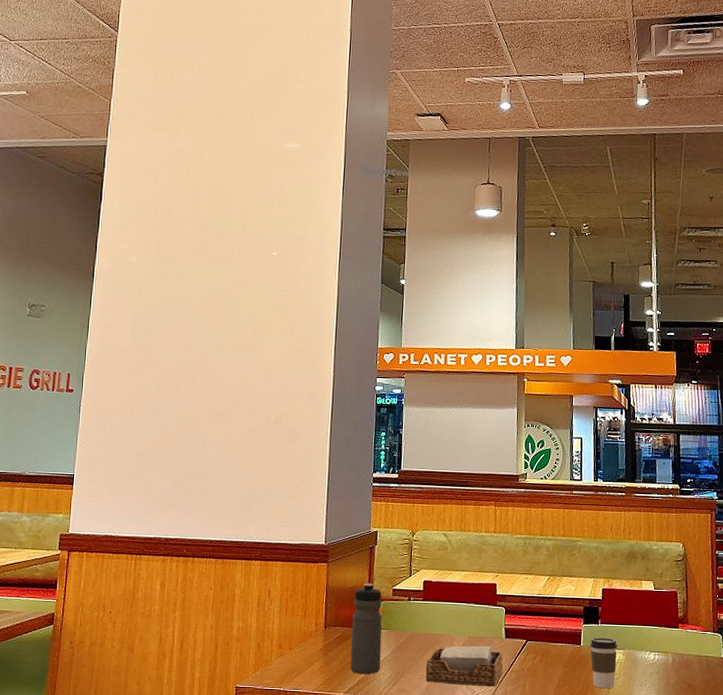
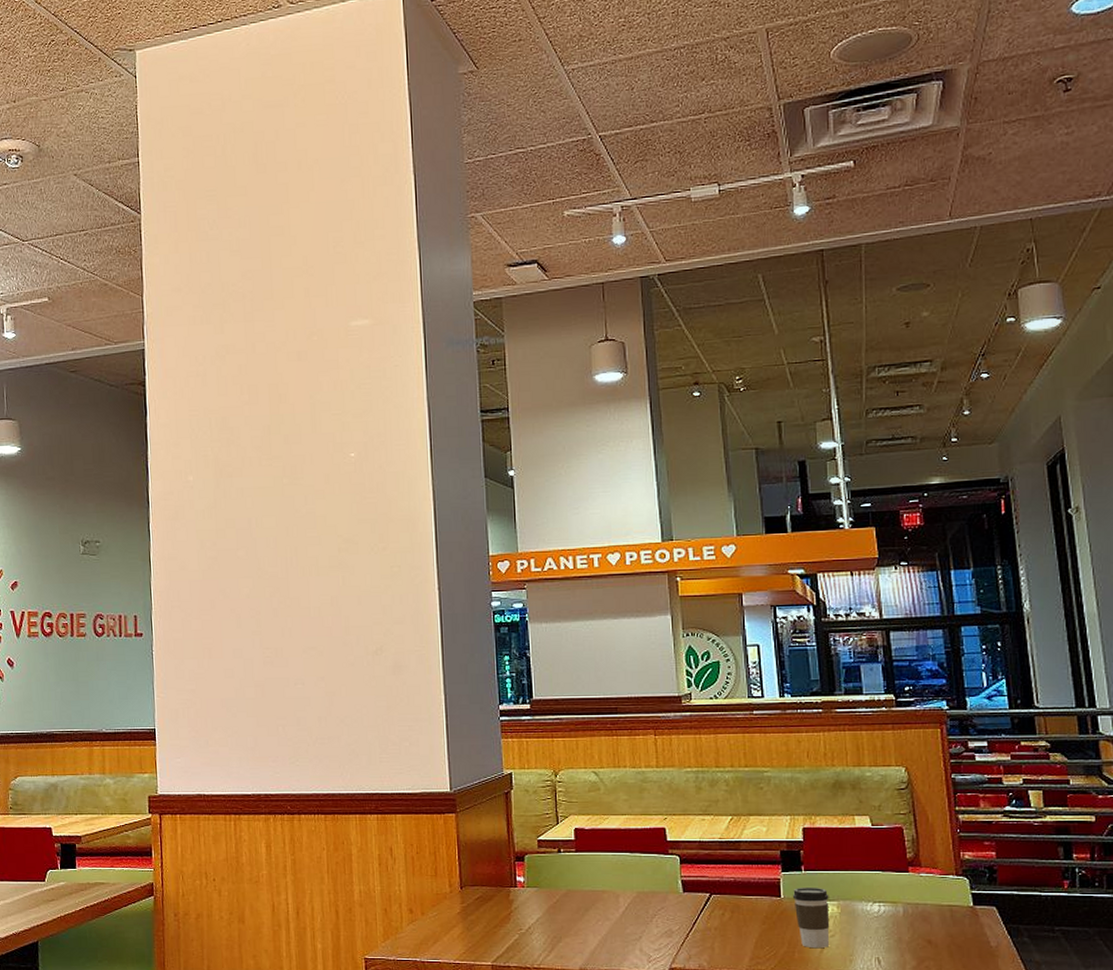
water bottle: present [350,583,382,674] -> none [492,834,533,939]
napkin holder: present [425,645,503,686] -> none [587,902,684,950]

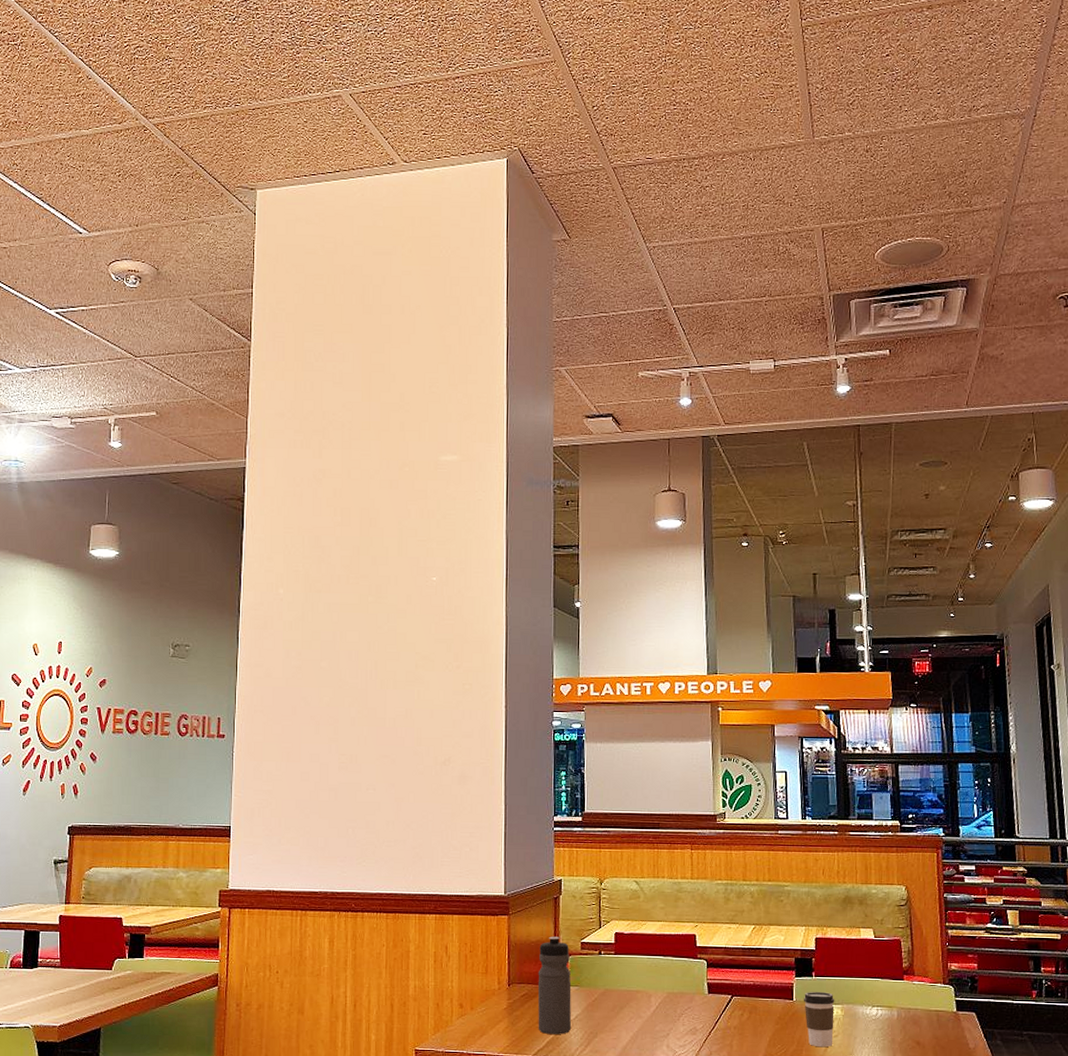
water bottle: none [492,834,533,939] -> present [537,936,572,1034]

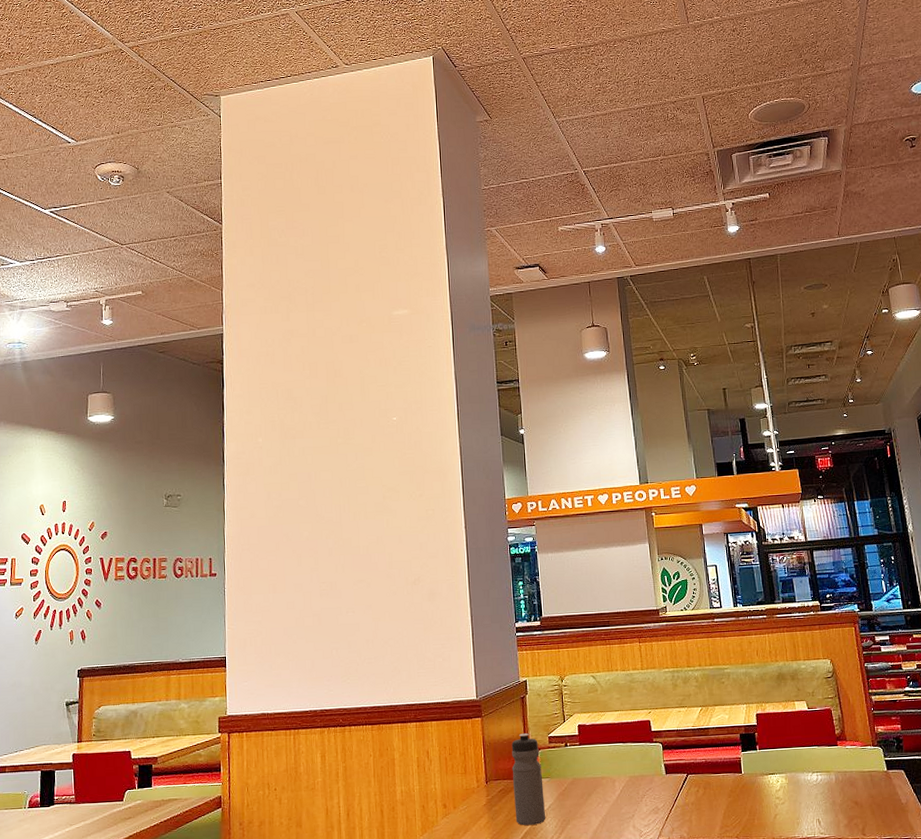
coffee cup: present [803,992,835,1048] -> none [750,763,781,815]

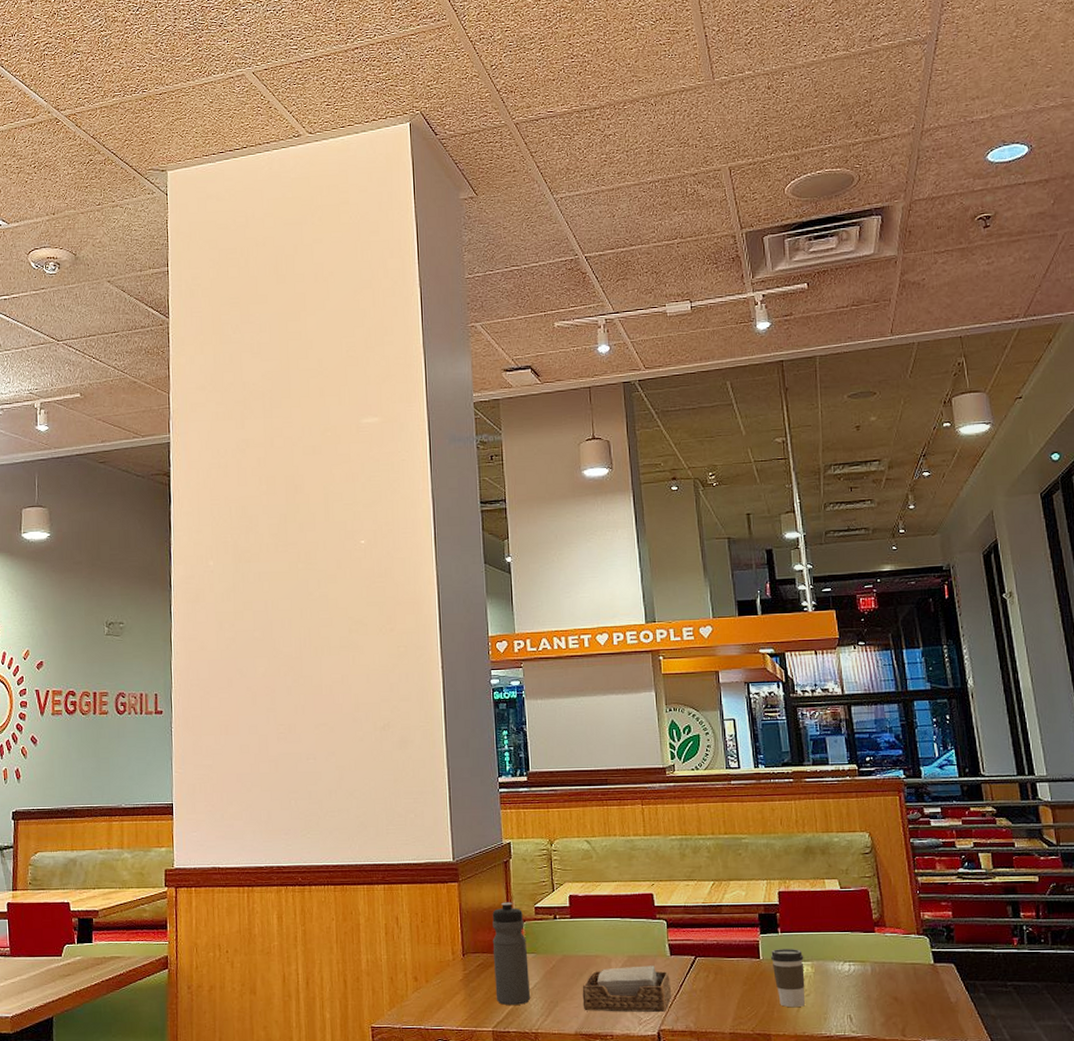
napkin holder: none [590,784,668,827] -> present [582,965,672,1012]
coffee cup: none [750,763,781,815] -> present [770,949,806,1008]

